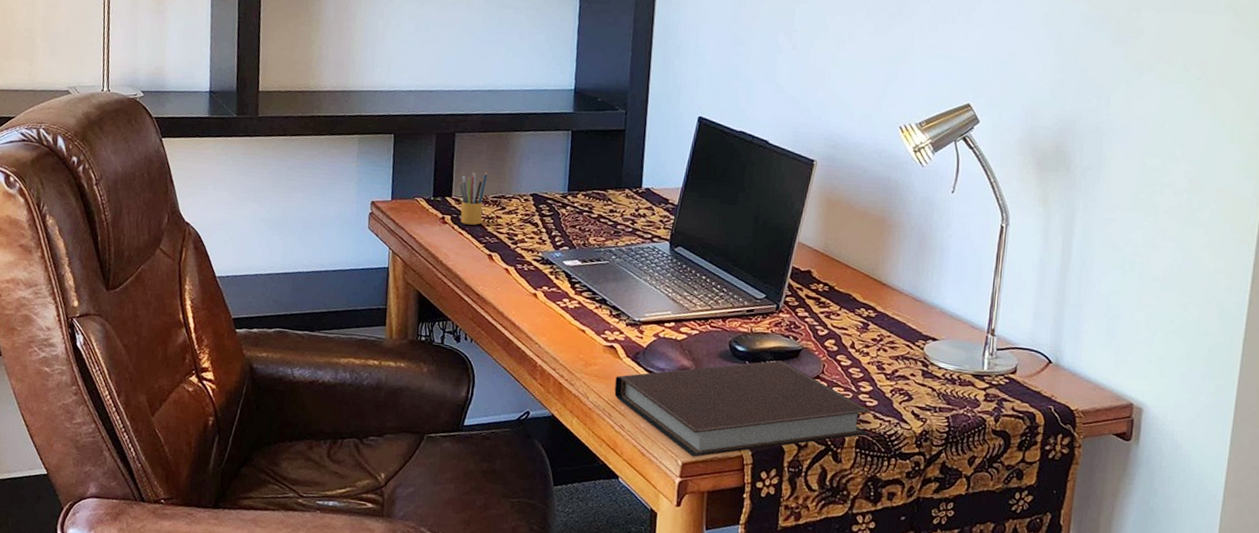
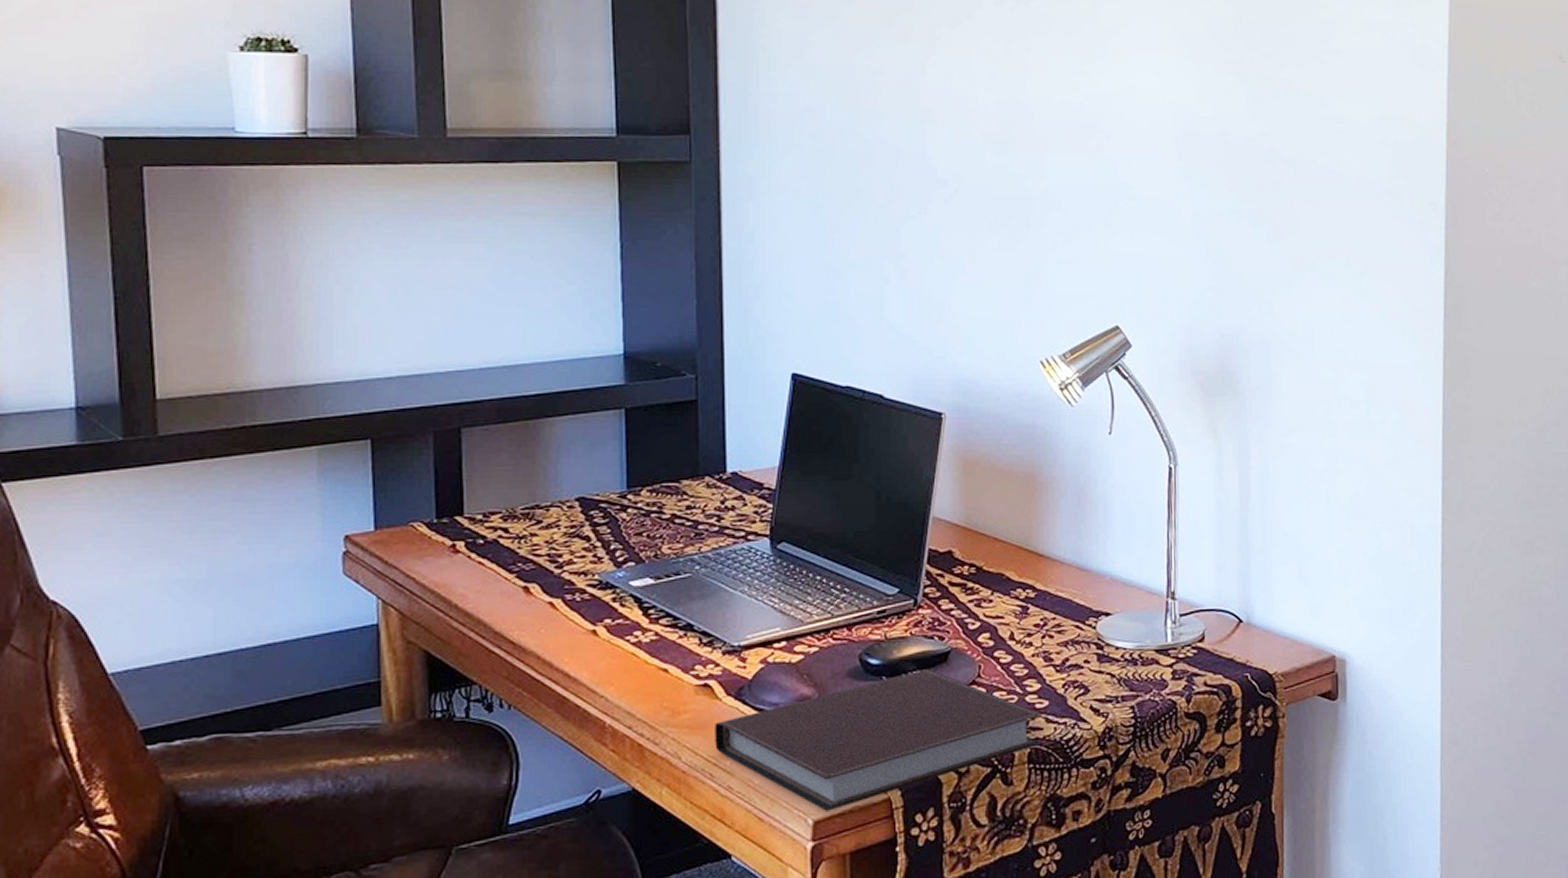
pencil box: present [459,170,488,225] -> none [472,475,512,550]

